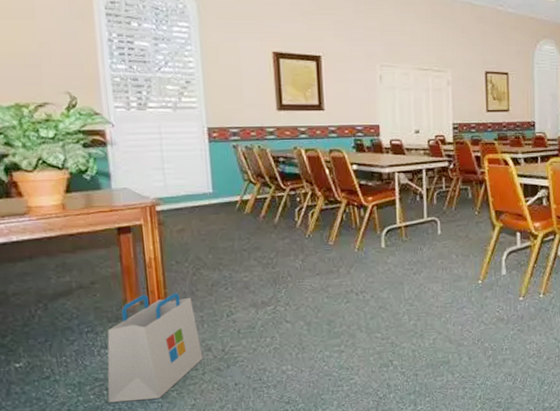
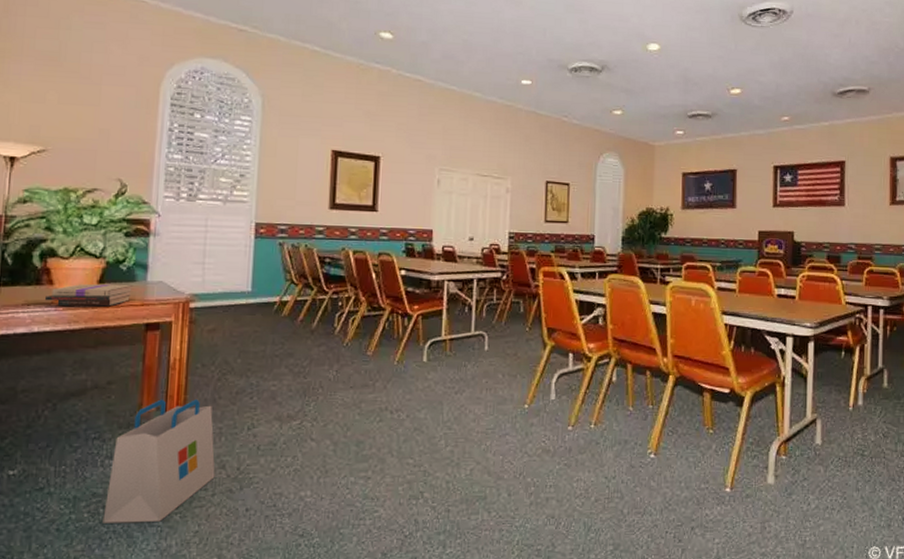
books: none [18,192,99,217] -> present [45,284,132,307]

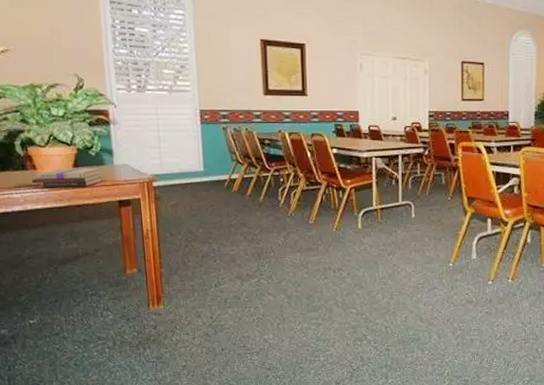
shopping bag: present [103,399,215,523] -> none [109,263,193,360]

